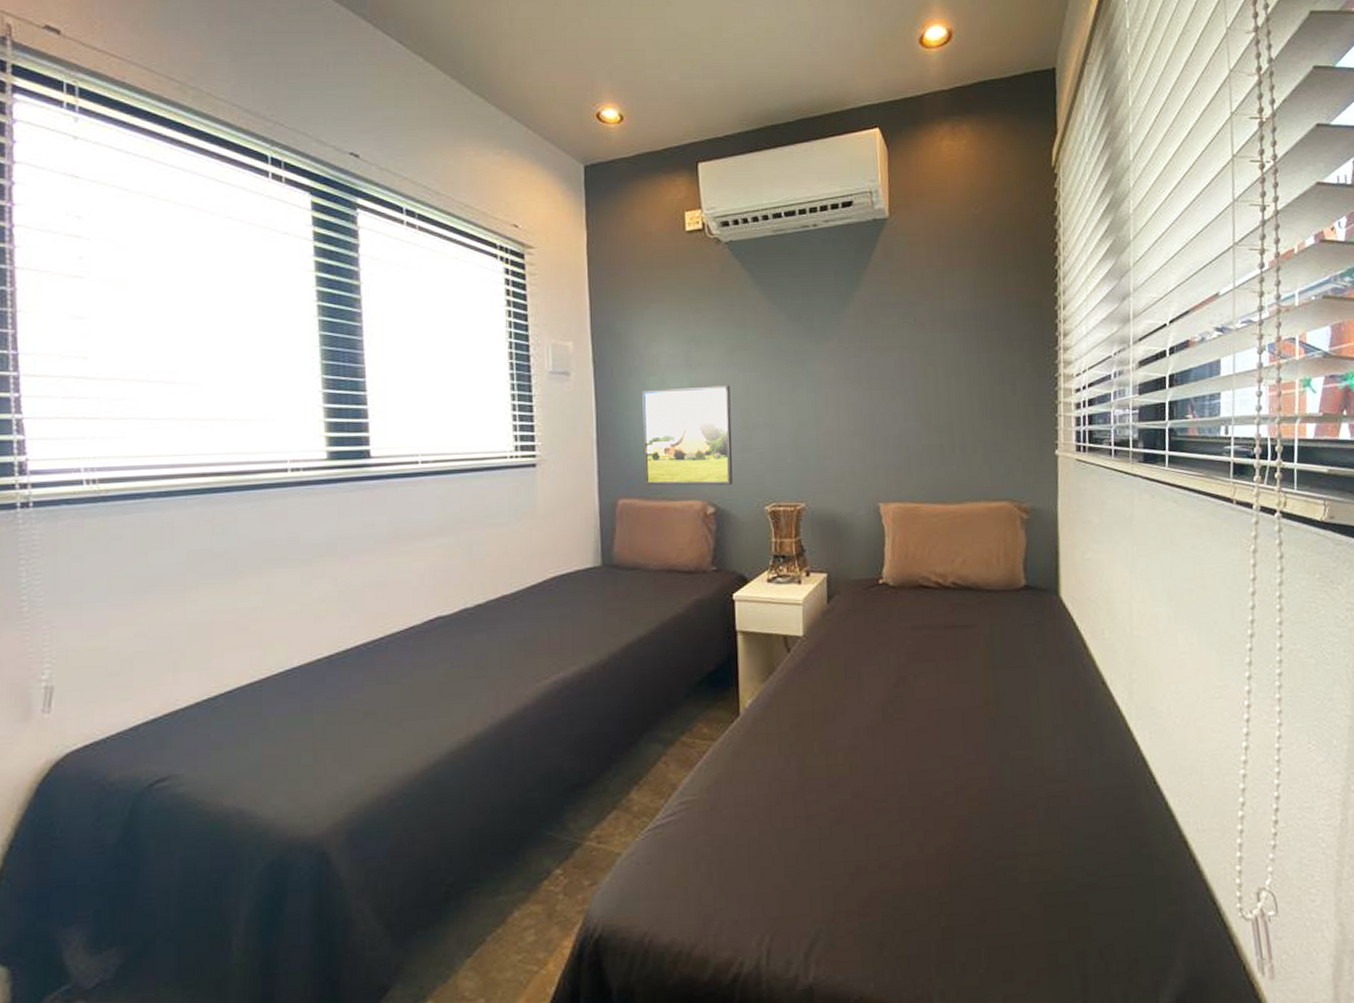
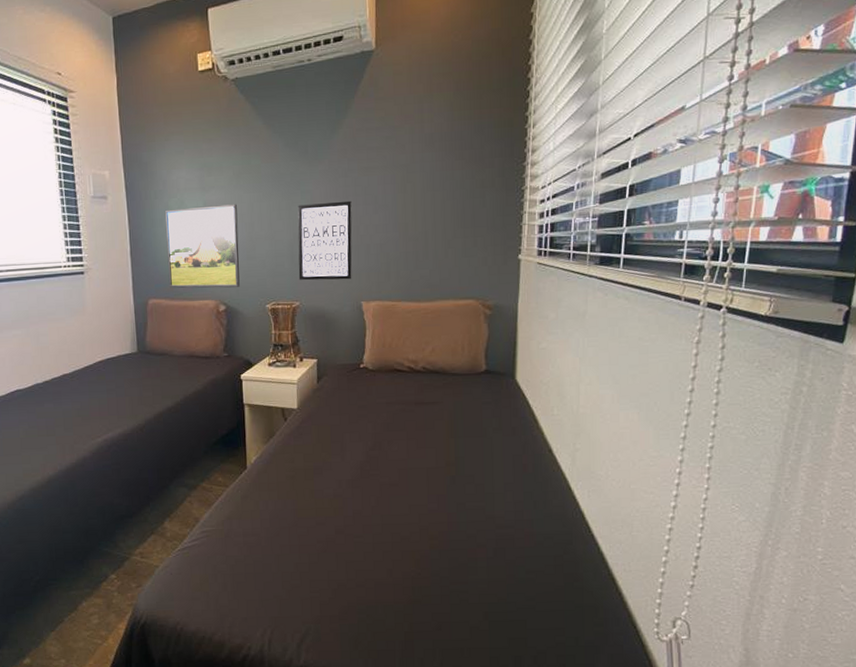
wall art: none [802,384,868,478] -> present [298,200,353,281]

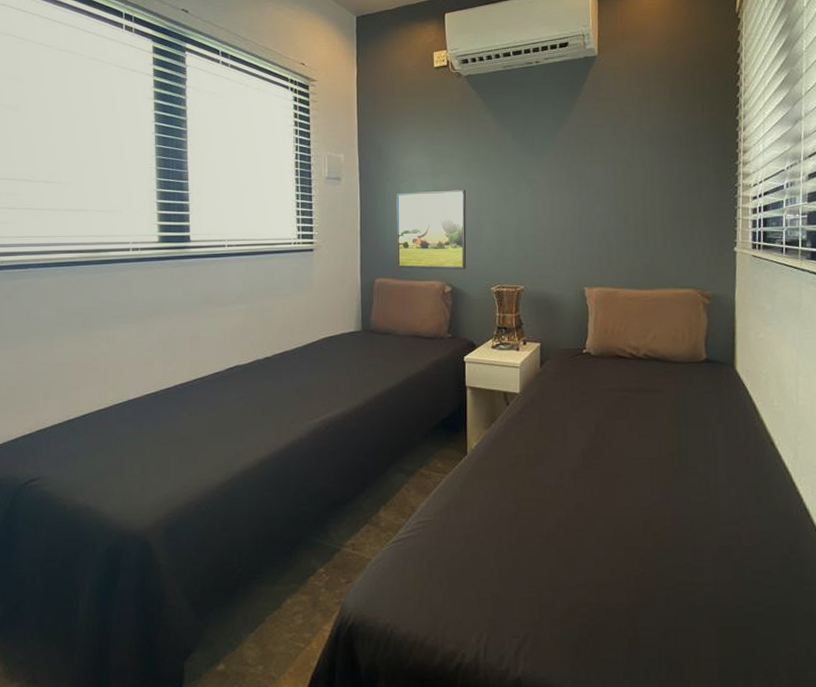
wall art: present [298,200,353,281] -> none [523,190,576,266]

